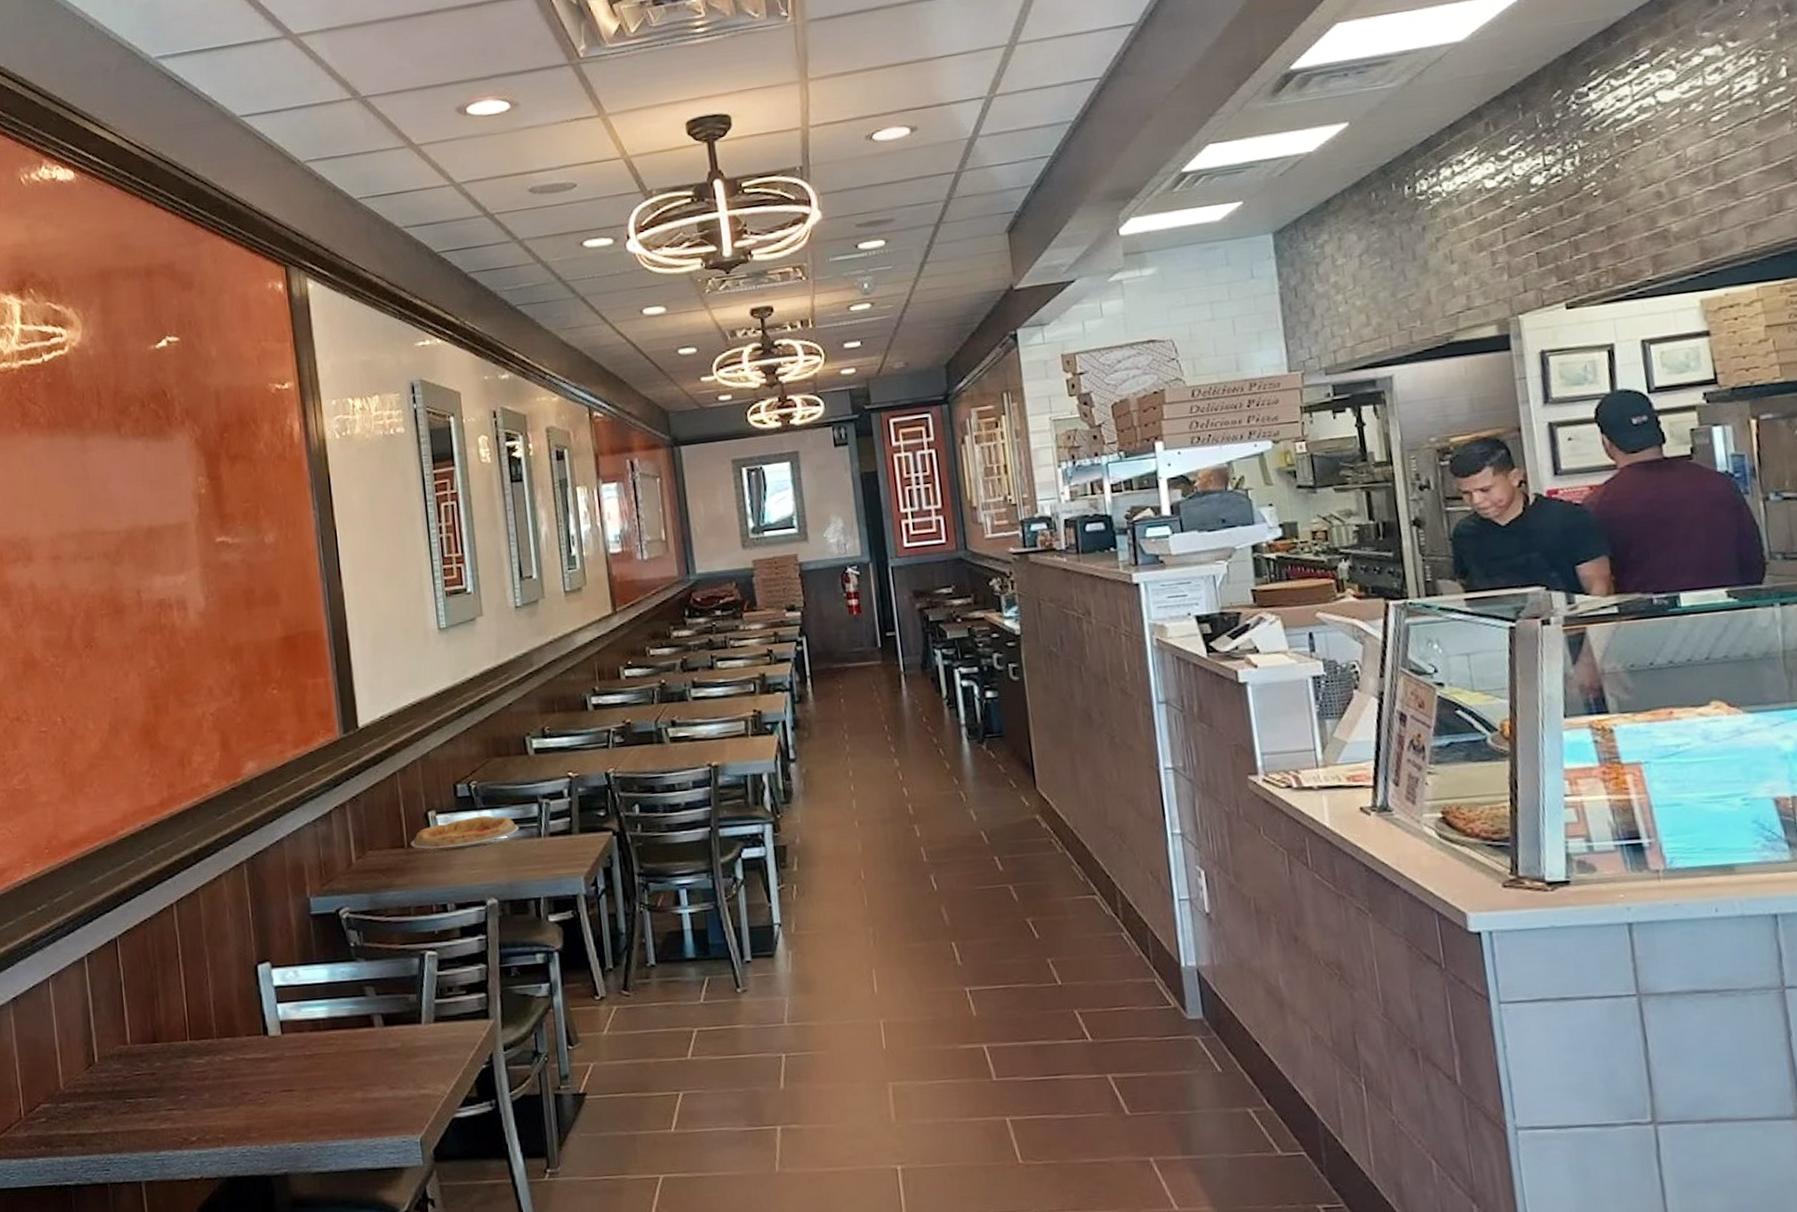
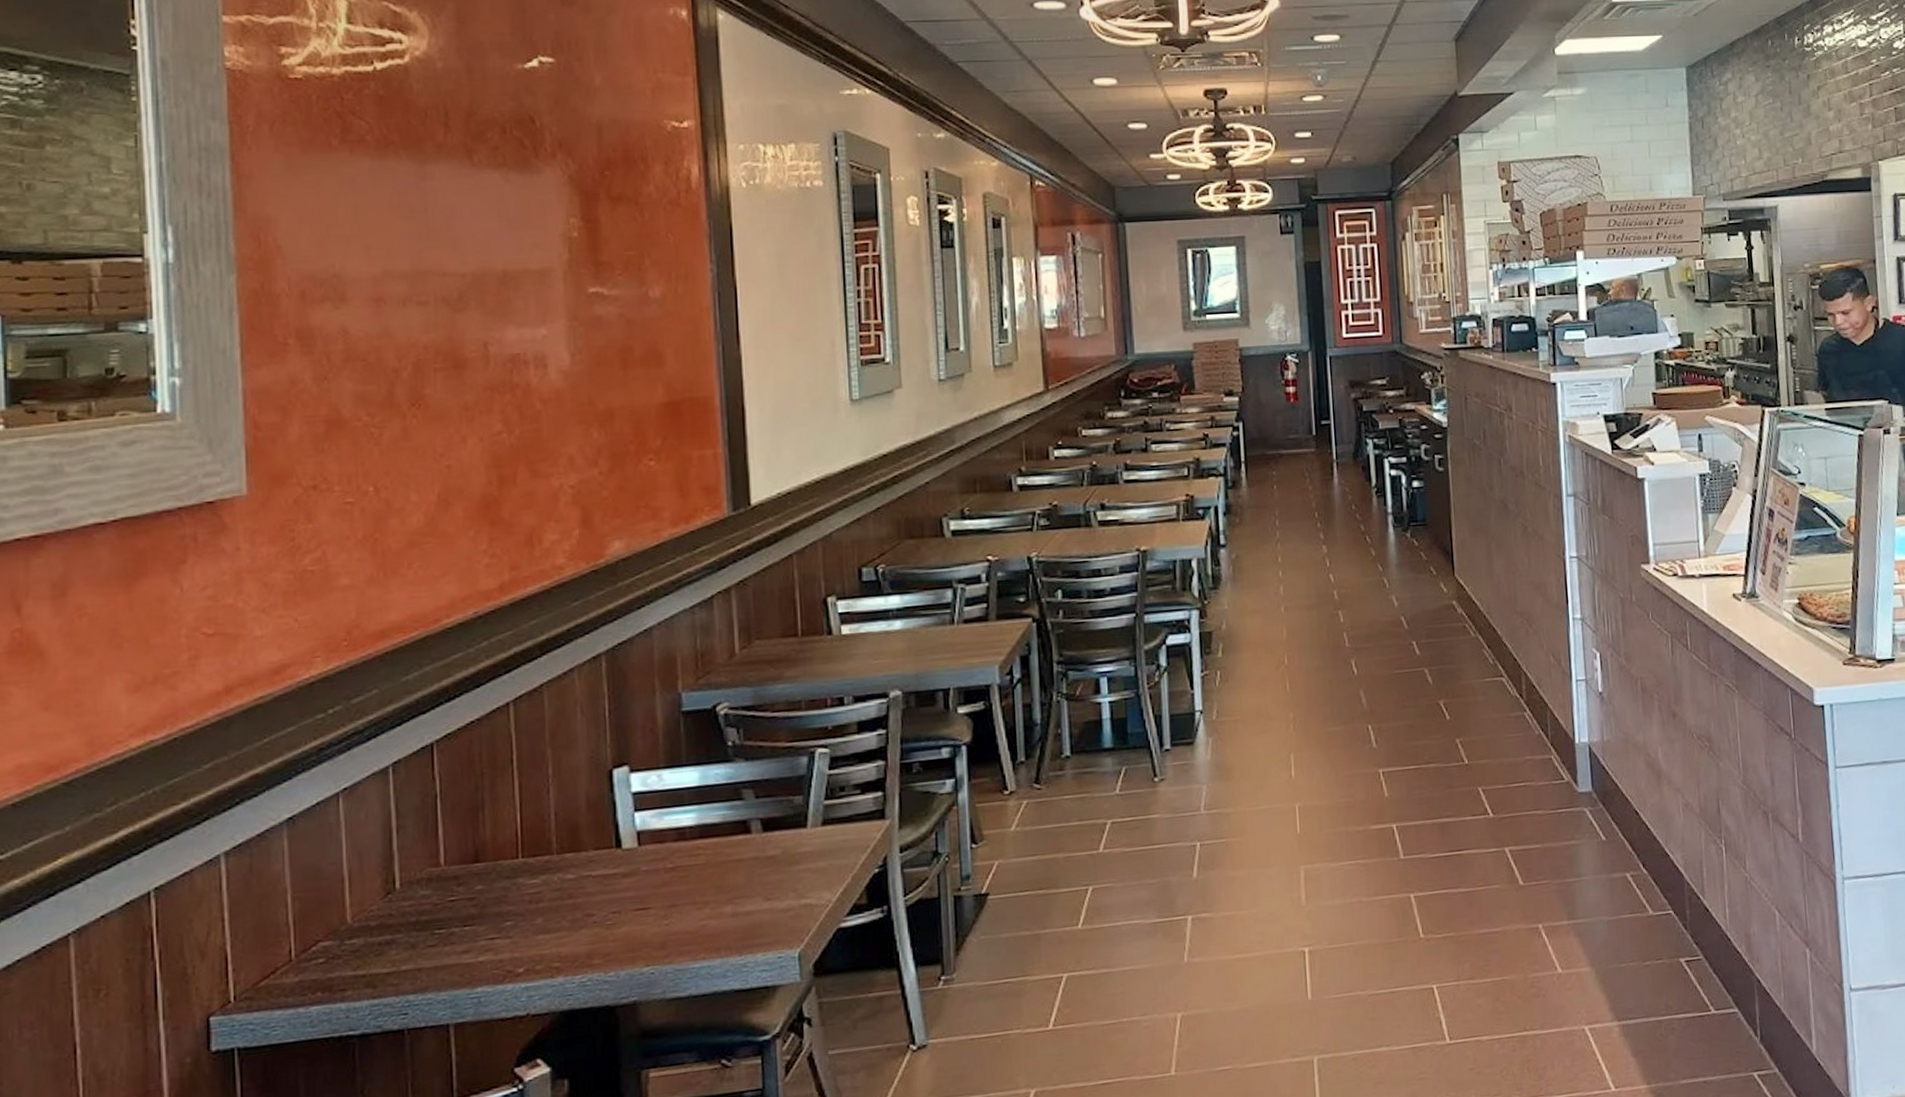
pizza: present [410,815,520,851] -> none [804,601,931,640]

